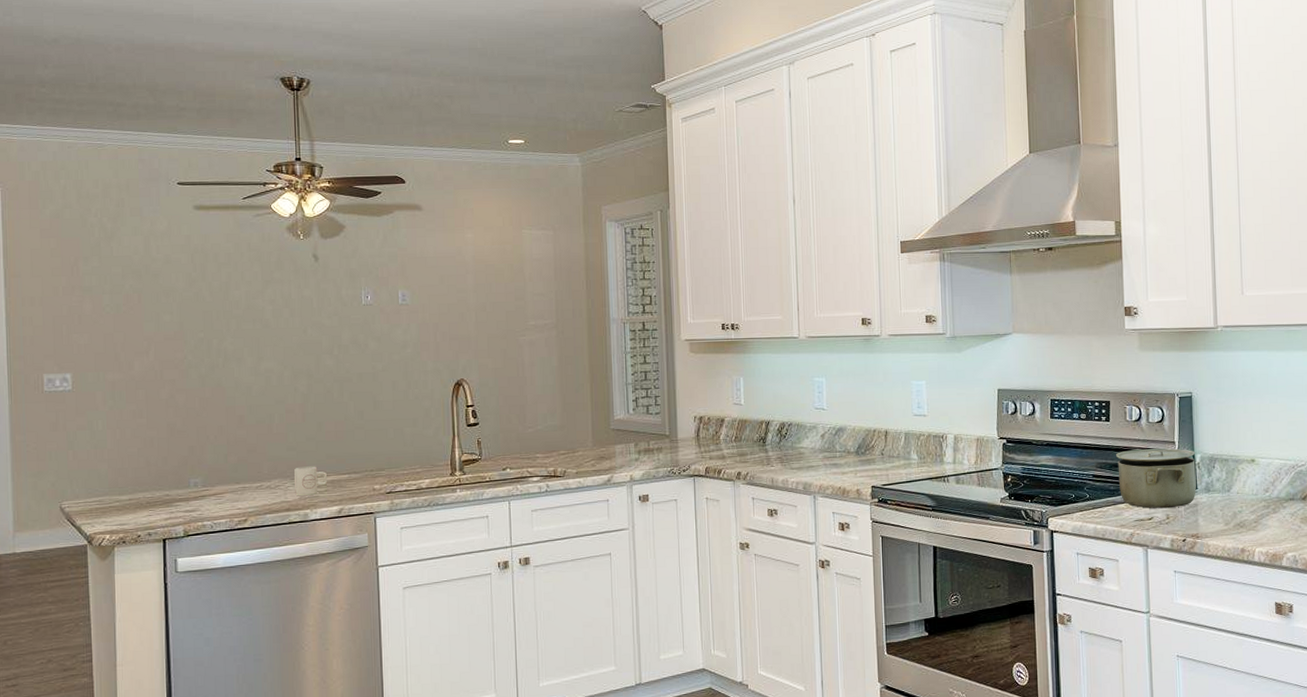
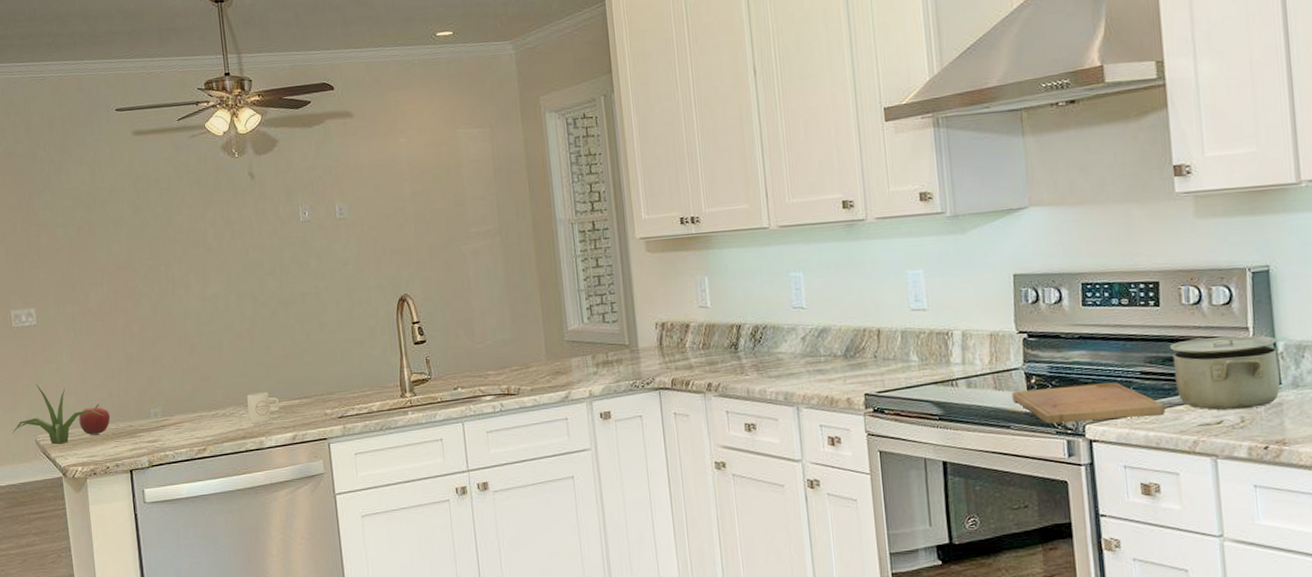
plant: none [33,449,140,512] -> present [11,384,105,445]
fruit: none [111,472,146,504] -> present [79,404,111,436]
cutting board: none [992,483,1110,516] -> present [1011,382,1165,424]

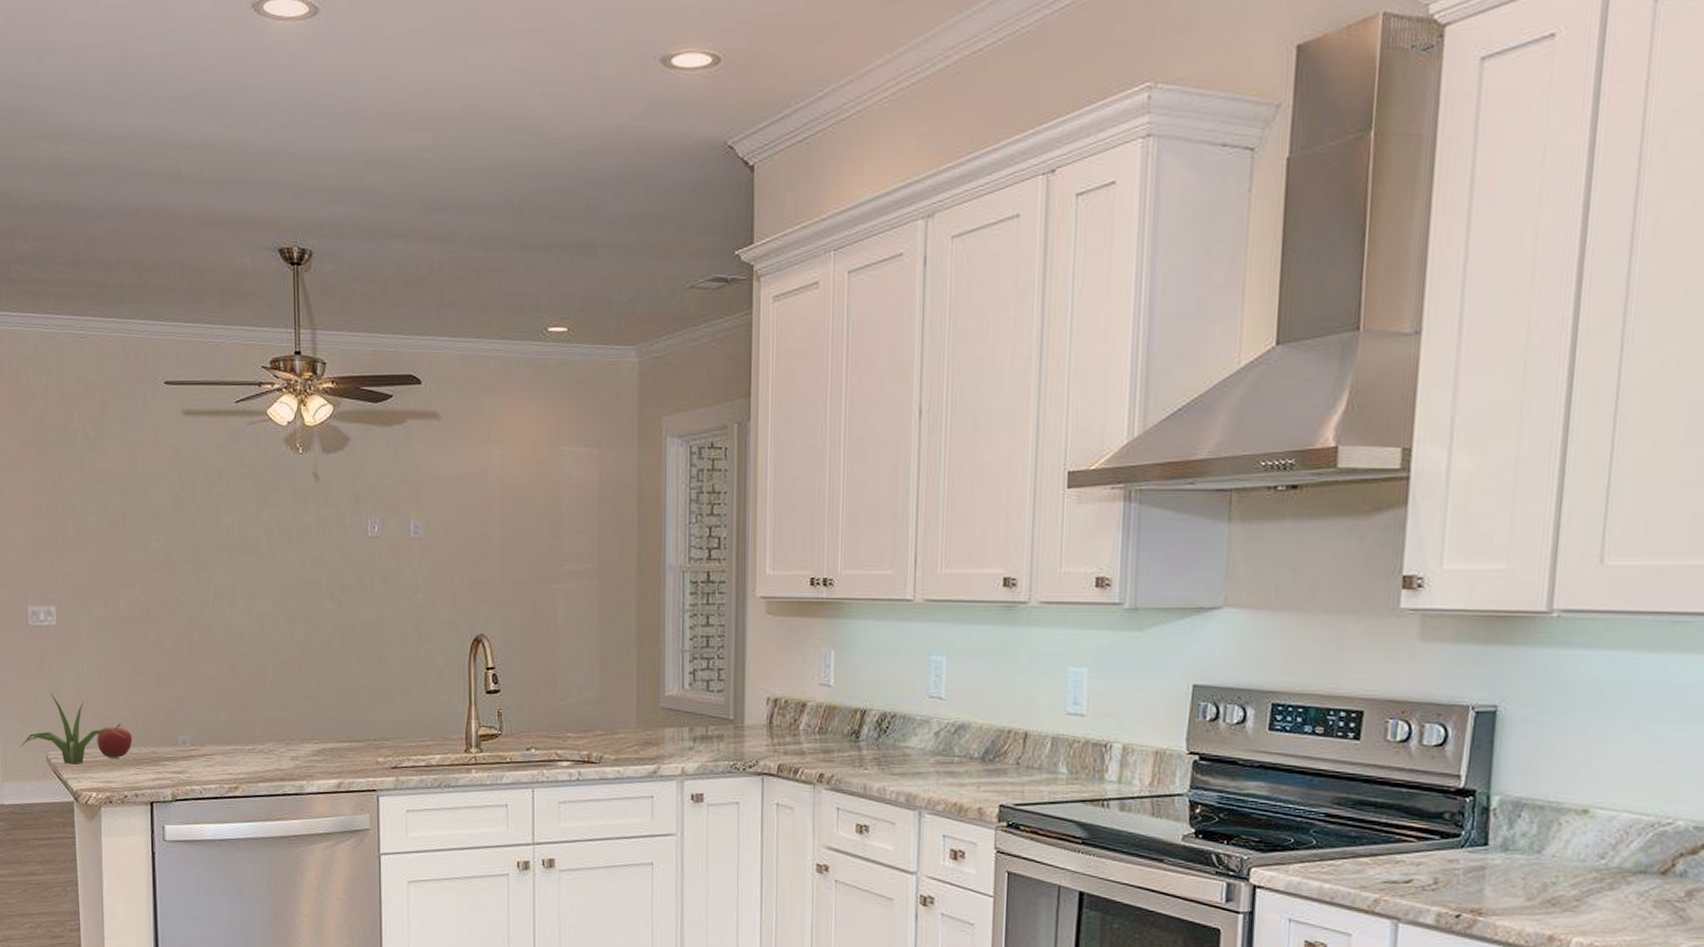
mug: present [246,392,280,424] -> none [288,729,326,765]
cutting board: present [1011,382,1165,424] -> none [1170,820,1348,866]
saucepan: present [1170,335,1280,410] -> none [1364,782,1491,870]

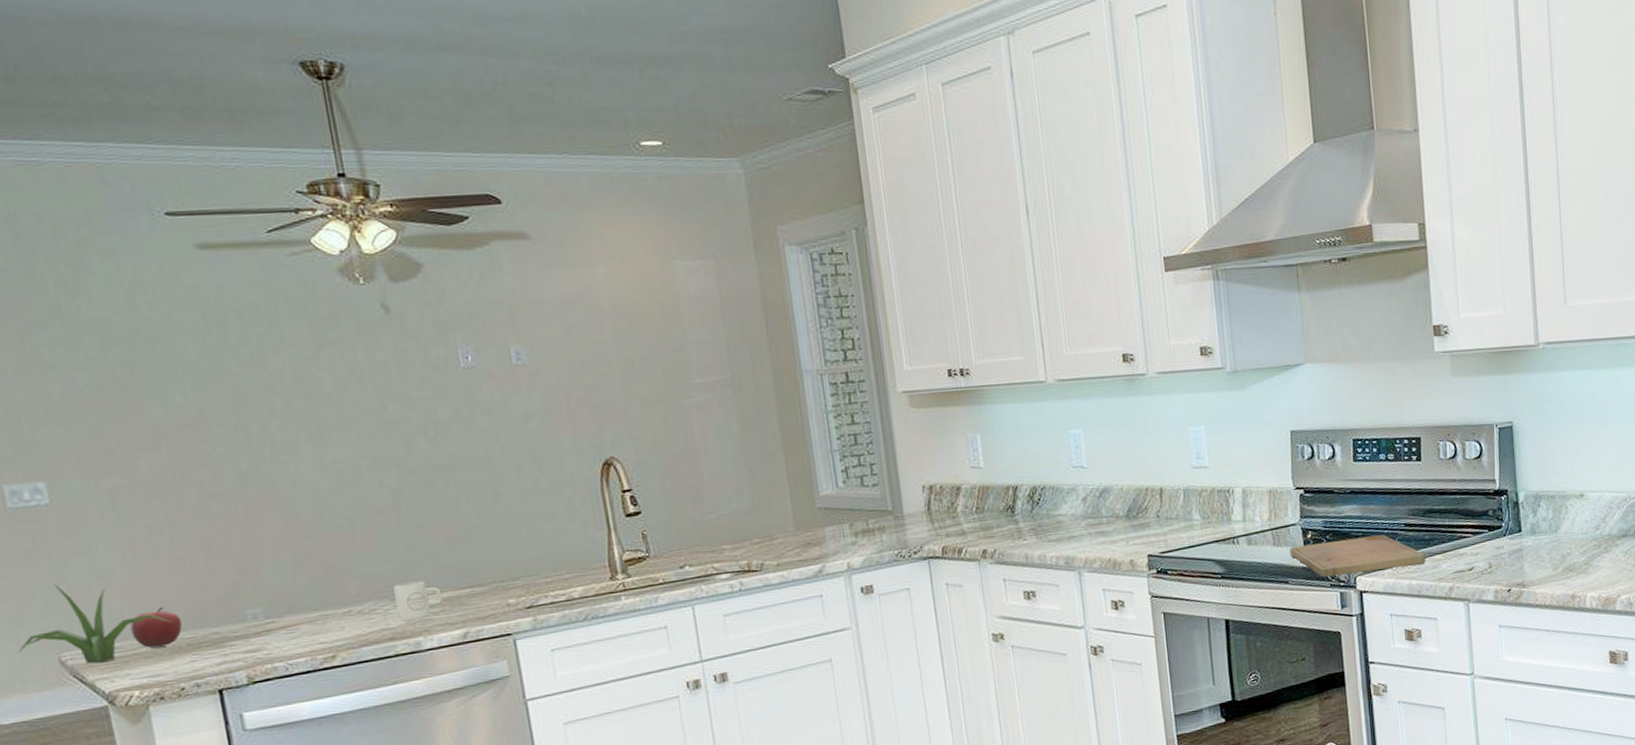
mug: none [288,729,326,765] -> present [393,580,443,621]
cutting board: none [1170,820,1348,866] -> present [1289,535,1426,578]

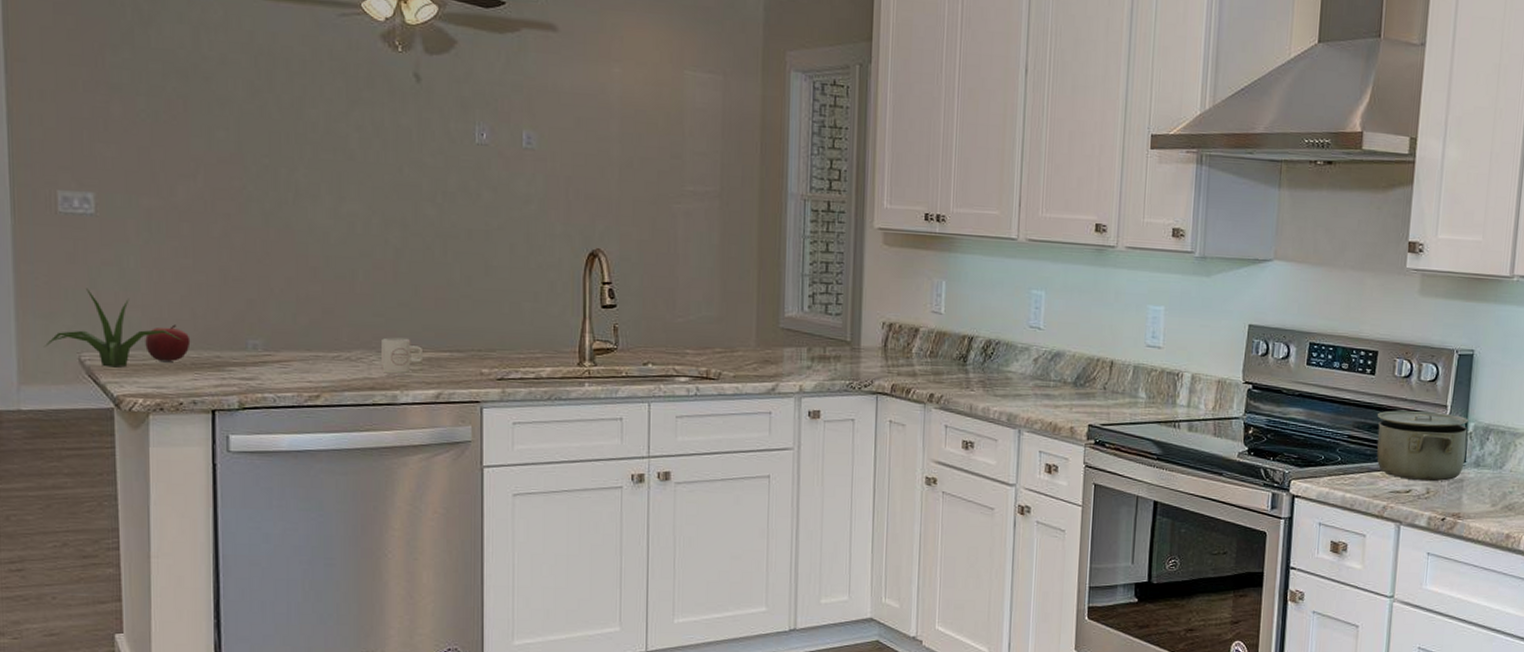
cutting board: present [1289,535,1426,578] -> none [1228,440,1364,478]
saucepan: none [1430,487,1521,558] -> present [1376,410,1469,482]

